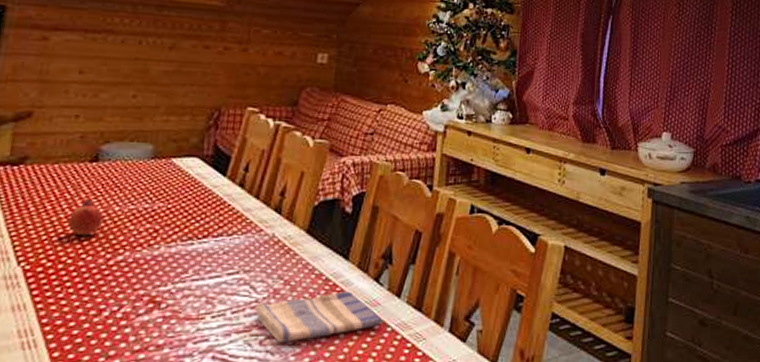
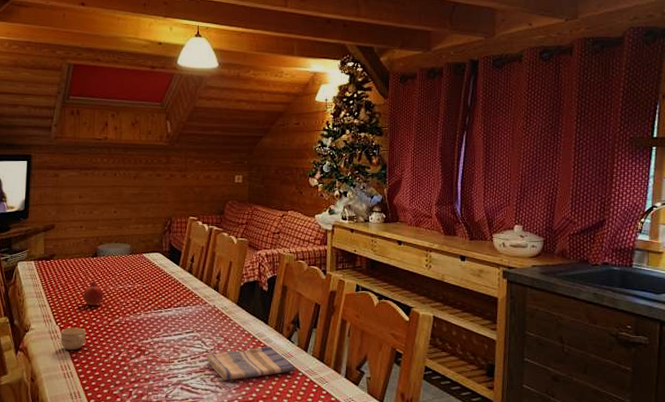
cup: none [21,269,68,306] -> present [60,327,87,351]

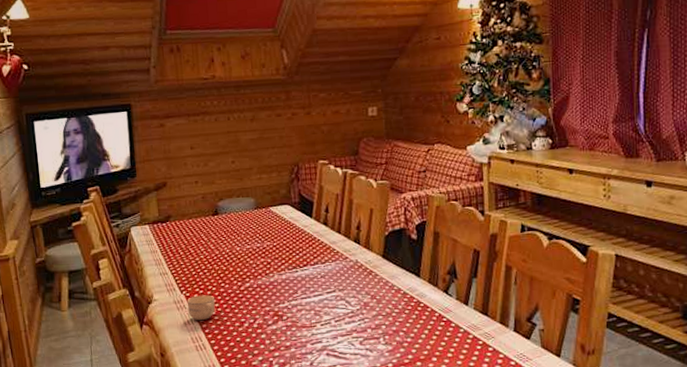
fruit: present [82,282,103,306] -> none [206,243,230,271]
dish towel: present [205,346,296,380] -> none [351,301,456,343]

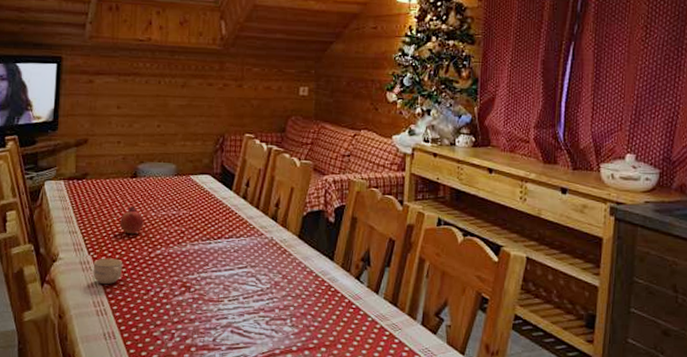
fruit: none [206,243,230,271] -> present [119,206,144,235]

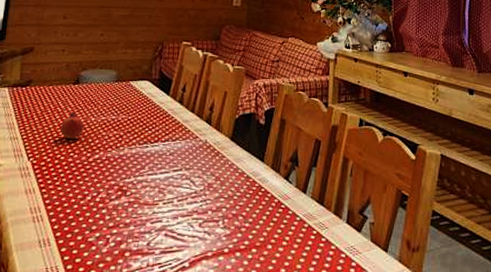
cup: present [93,258,123,285] -> none [31,163,62,191]

